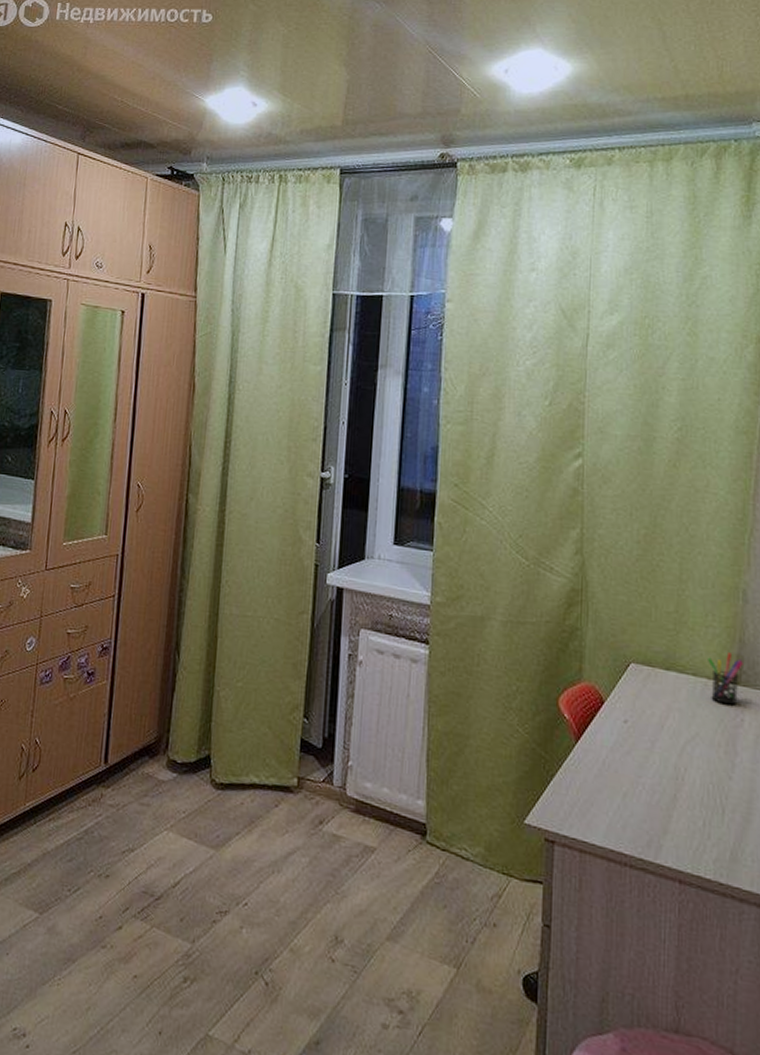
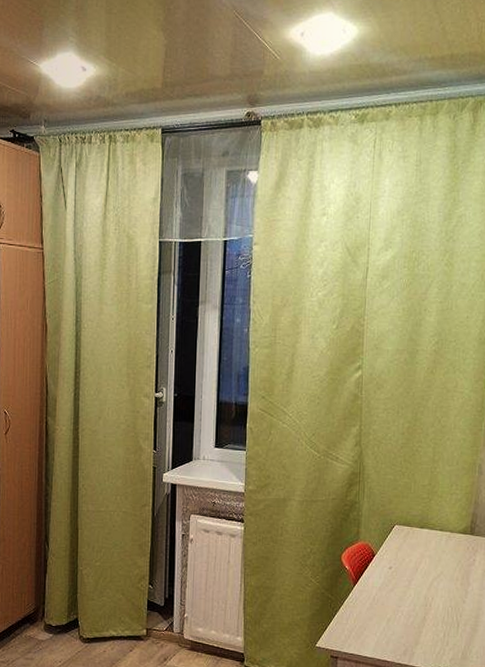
pen holder: present [708,652,743,705] -> none [451,512,477,550]

